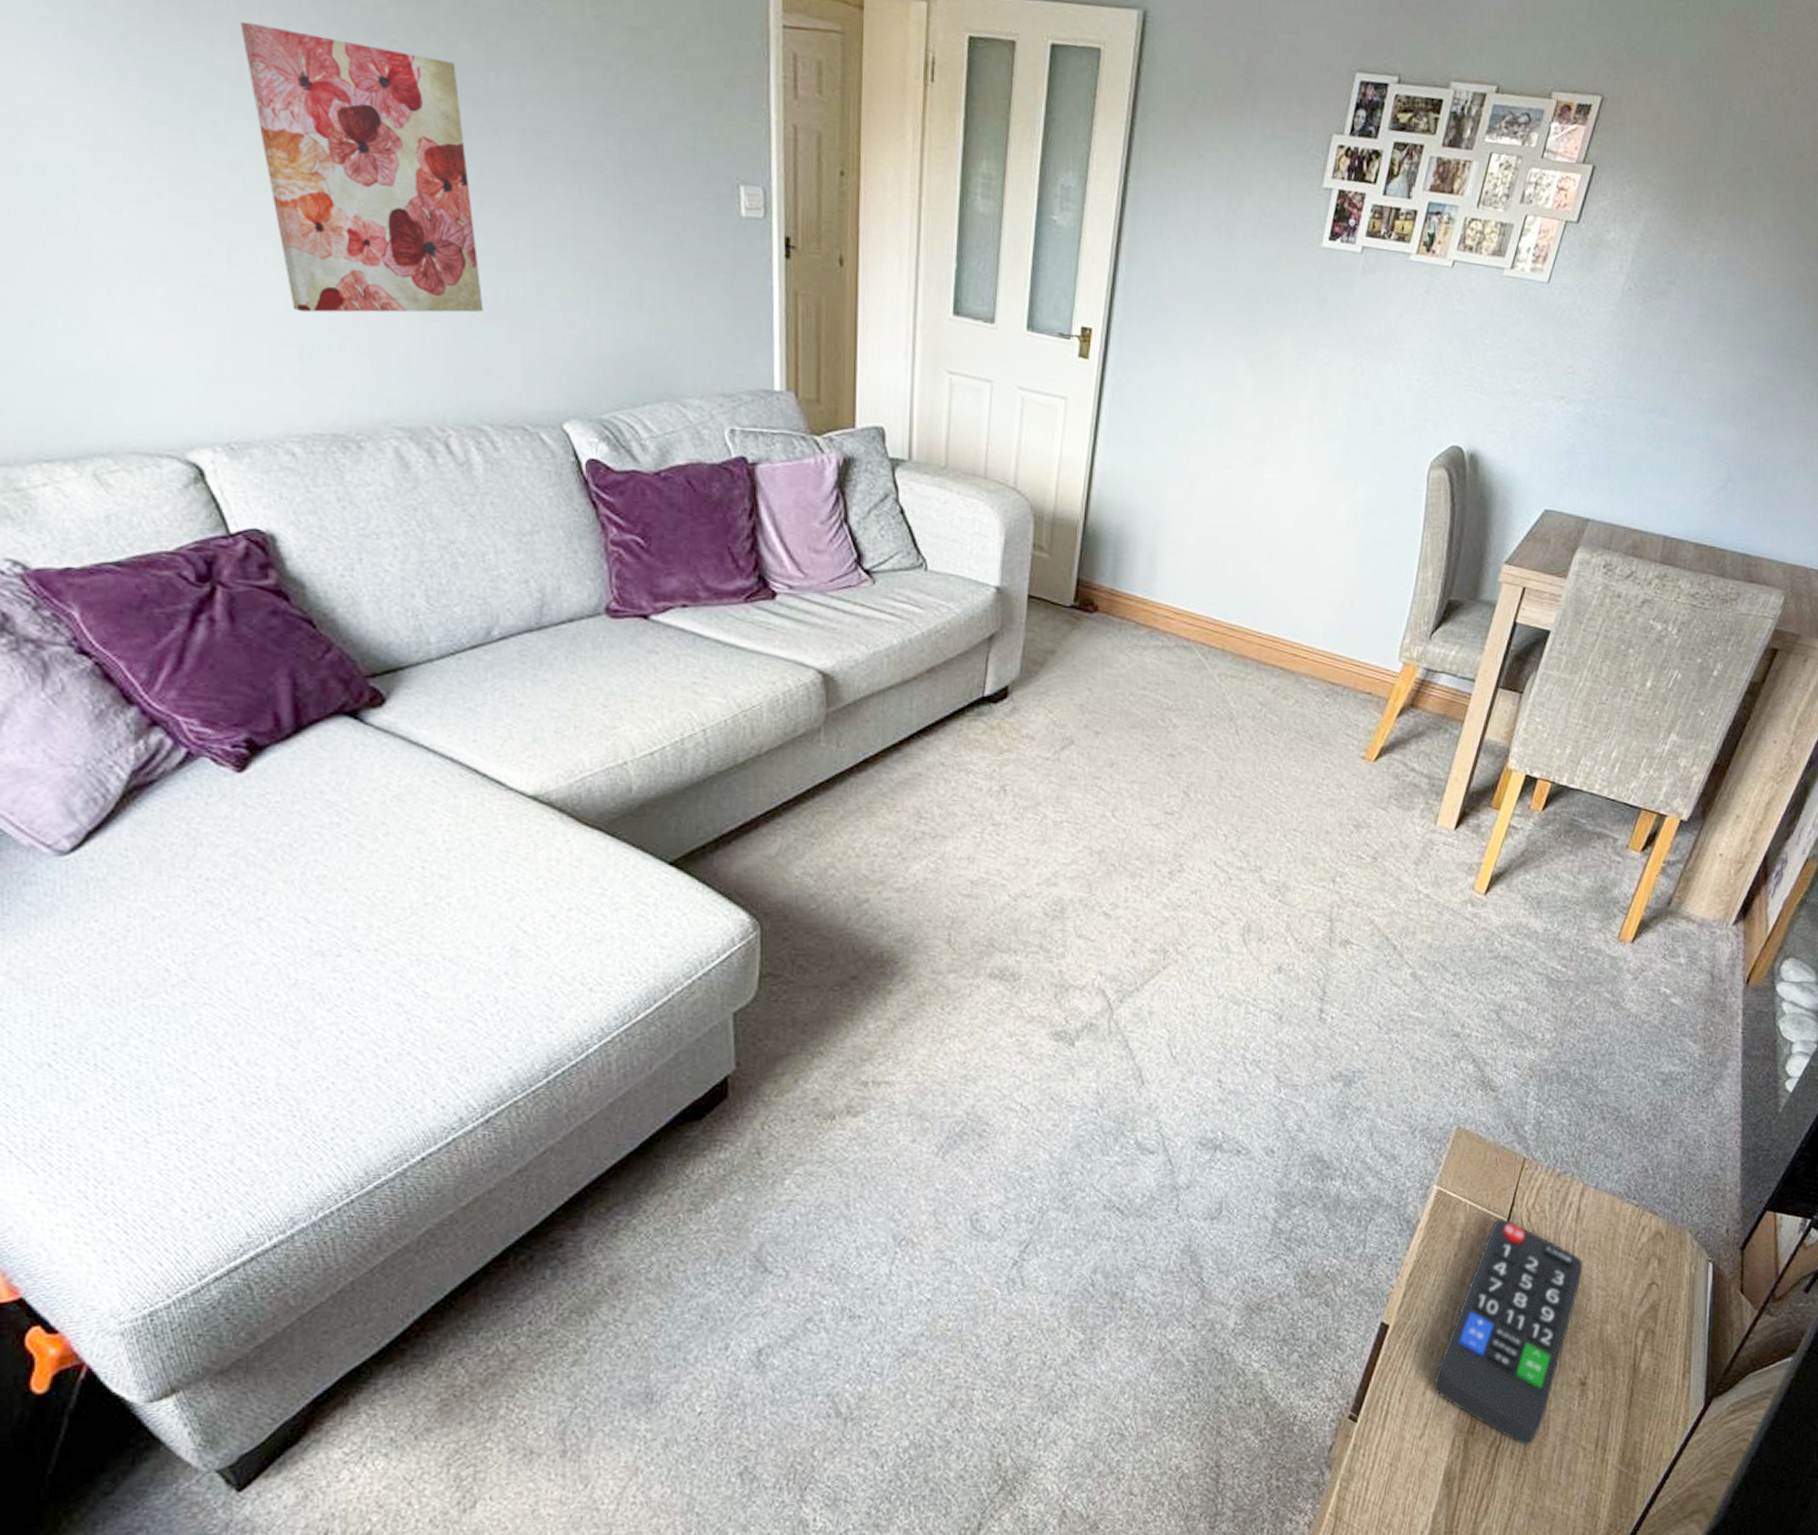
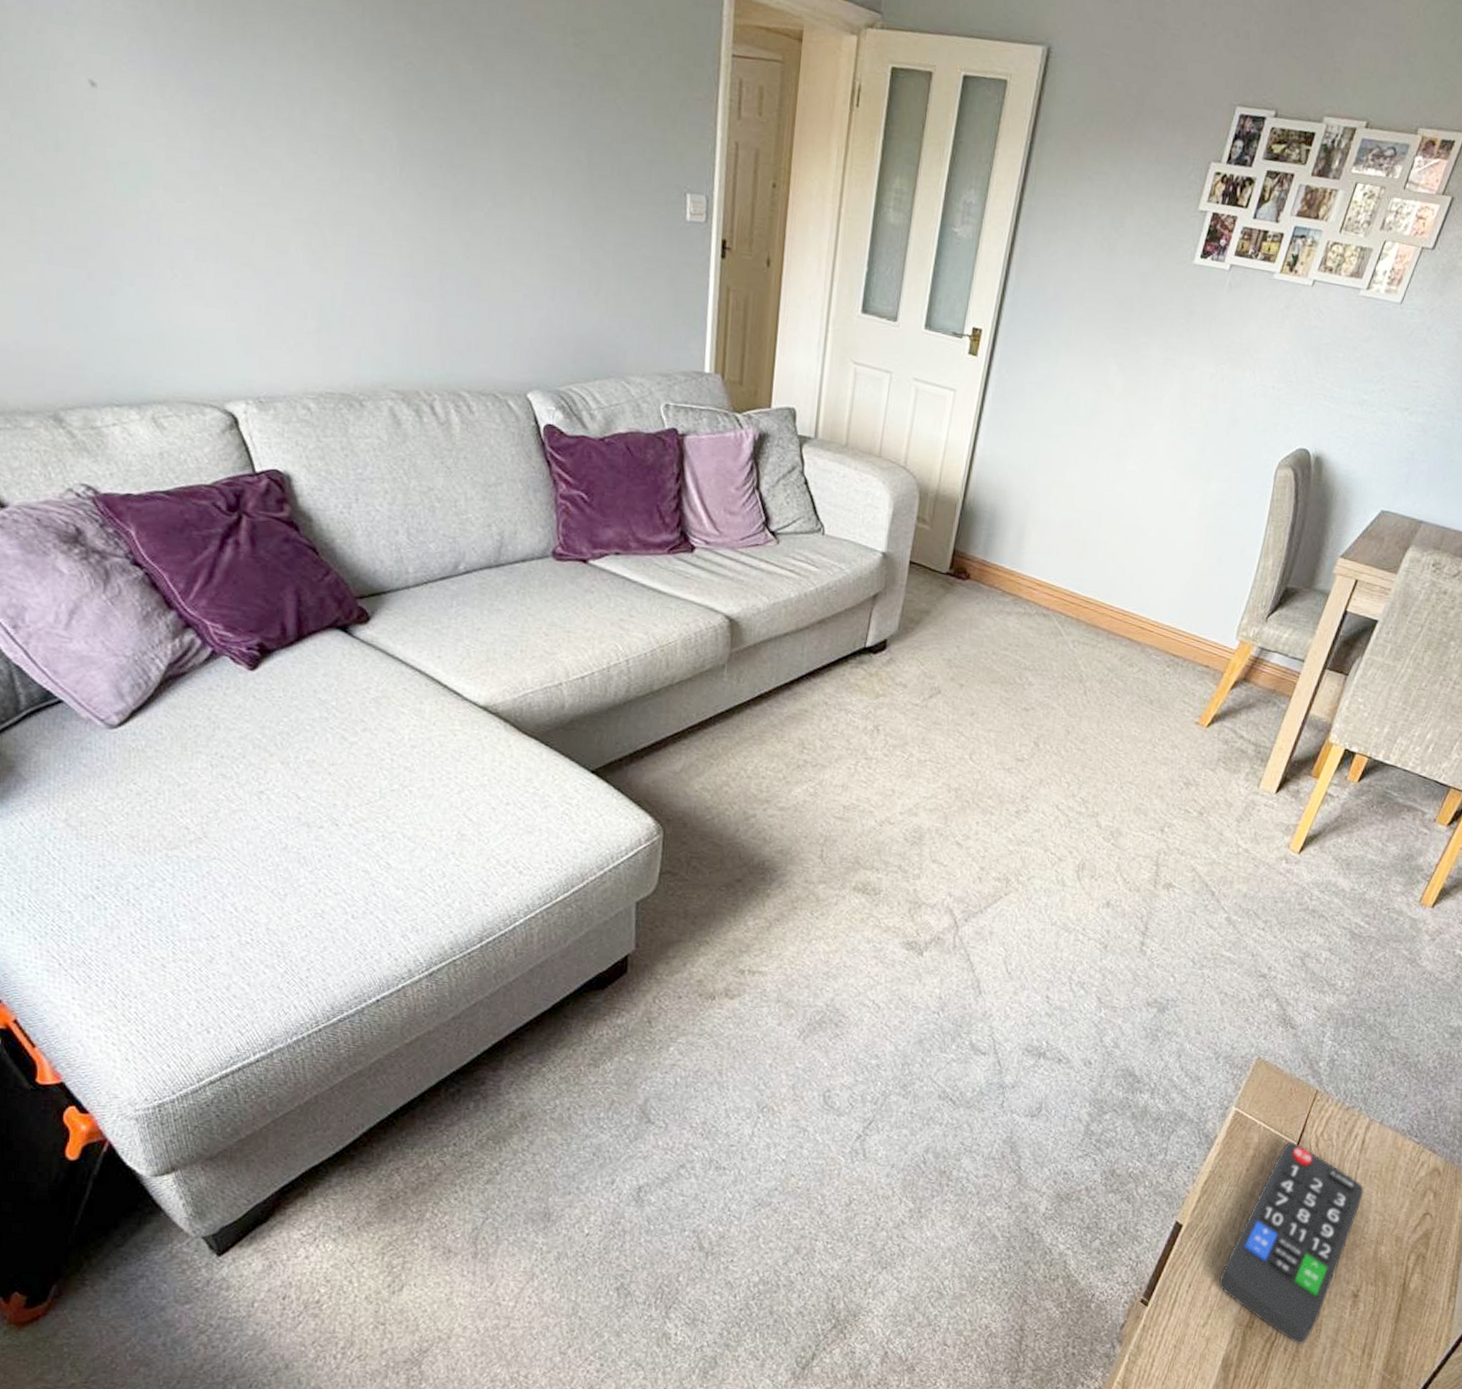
wall art: present [240,21,484,313] -> none [287,43,469,296]

